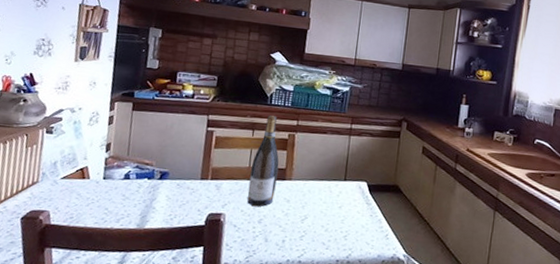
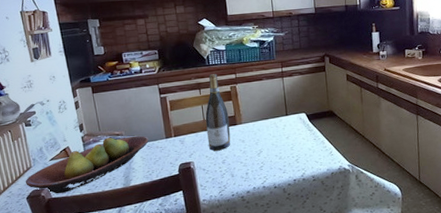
fruit bowl: none [25,165,181,222] -> present [26,136,149,194]

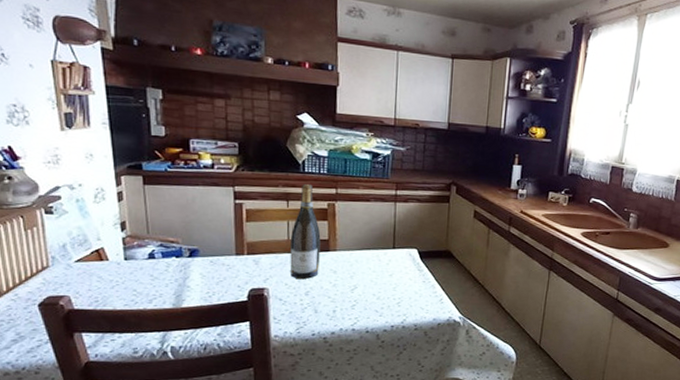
fruit bowl: present [26,136,149,194] -> none [39,243,213,306]

